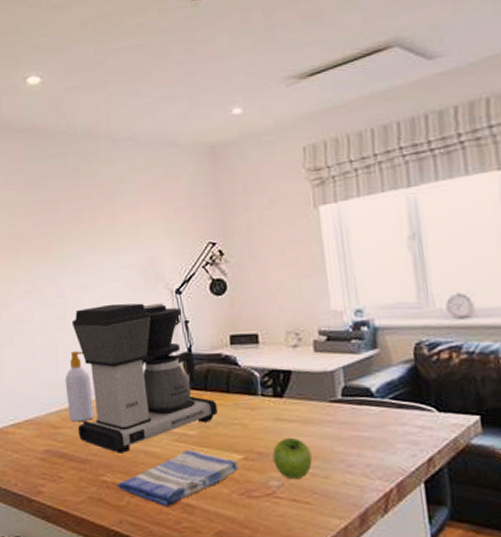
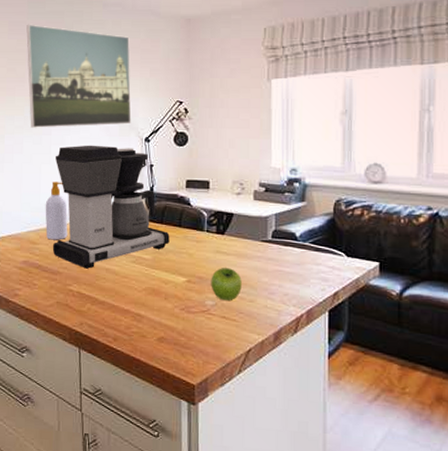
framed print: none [26,171,158,291] -> present [26,24,132,128]
dish towel: present [117,450,239,506] -> none [81,270,183,314]

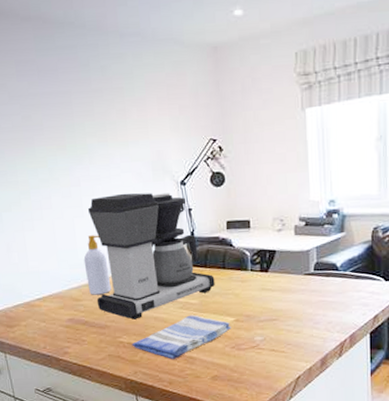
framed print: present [26,24,132,128] -> none [36,62,165,180]
dish towel: none [81,270,183,314] -> present [132,315,231,359]
fruit: present [211,267,242,301] -> none [258,303,288,335]

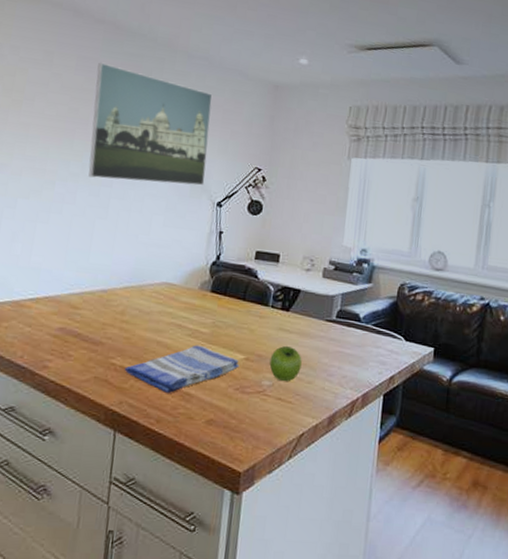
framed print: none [36,62,165,180] -> present [88,62,213,186]
soap bottle: present [83,235,112,295] -> none [91,239,121,307]
coffee maker: present [88,193,215,320] -> none [96,202,232,341]
fruit: none [258,303,288,335] -> present [269,345,302,382]

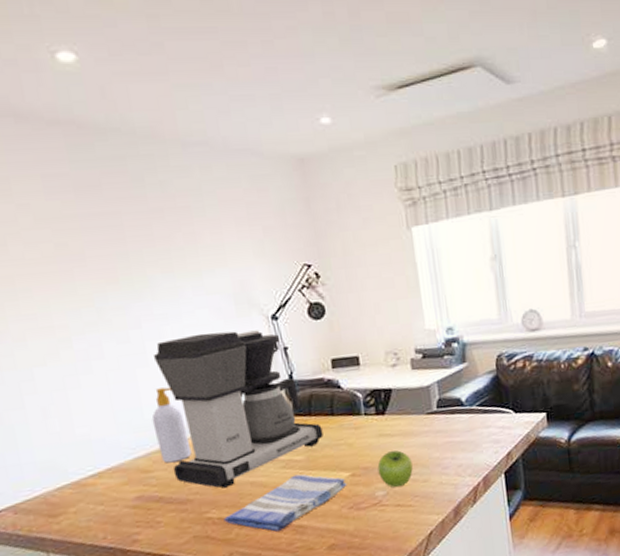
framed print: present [88,62,213,186] -> none [71,176,250,322]
soap bottle: none [91,239,121,307] -> present [151,387,192,463]
coffee maker: none [96,202,232,341] -> present [154,330,324,489]

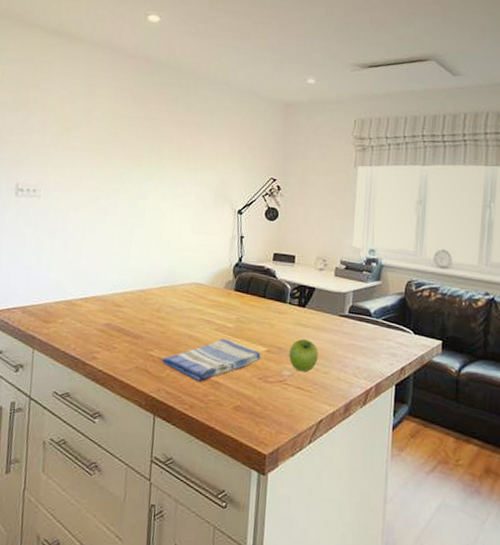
soap bottle: present [151,387,192,463] -> none [132,246,156,305]
coffee maker: present [154,330,324,489] -> none [136,212,254,335]

